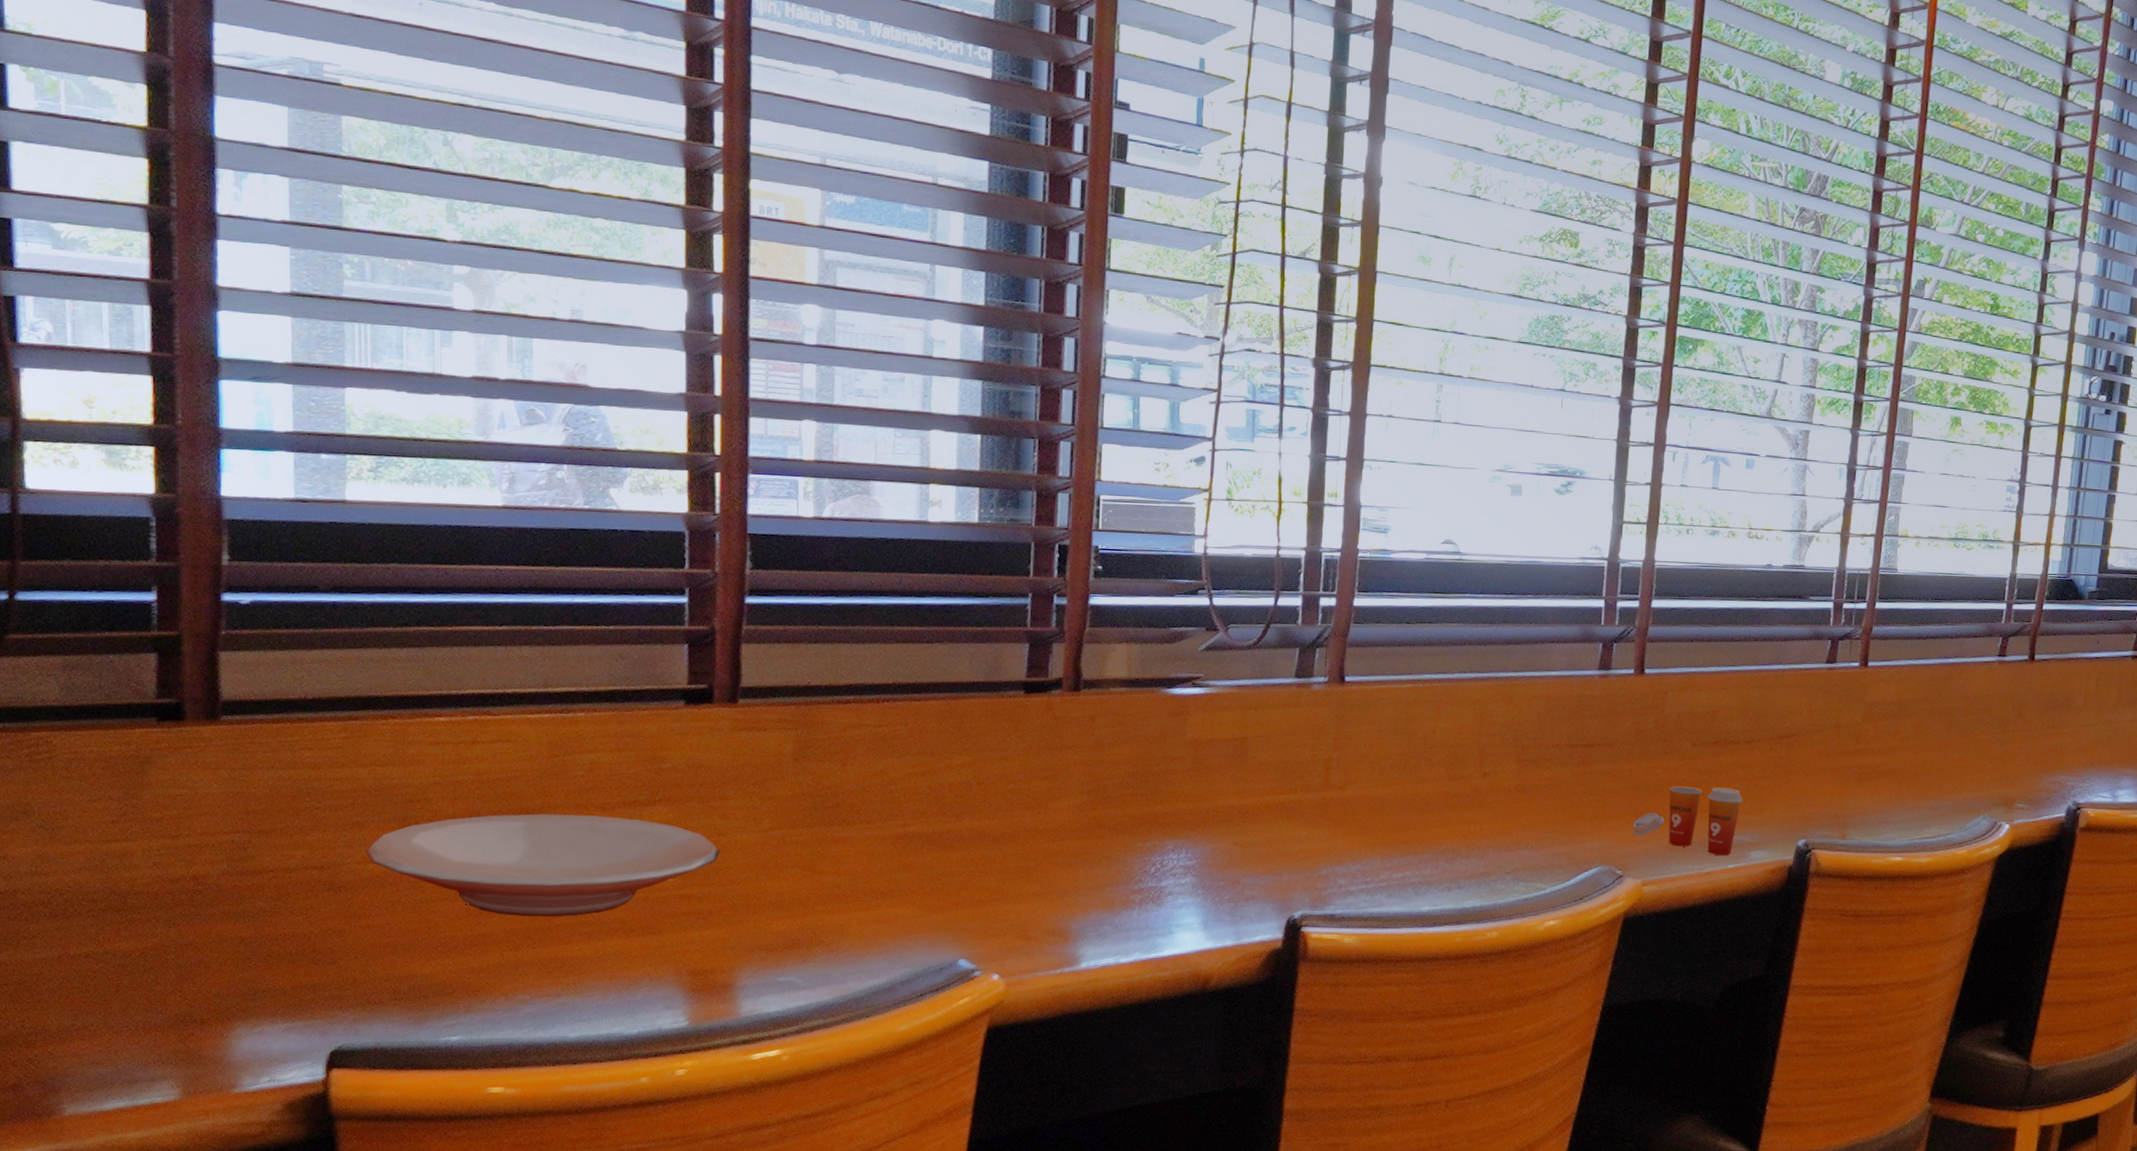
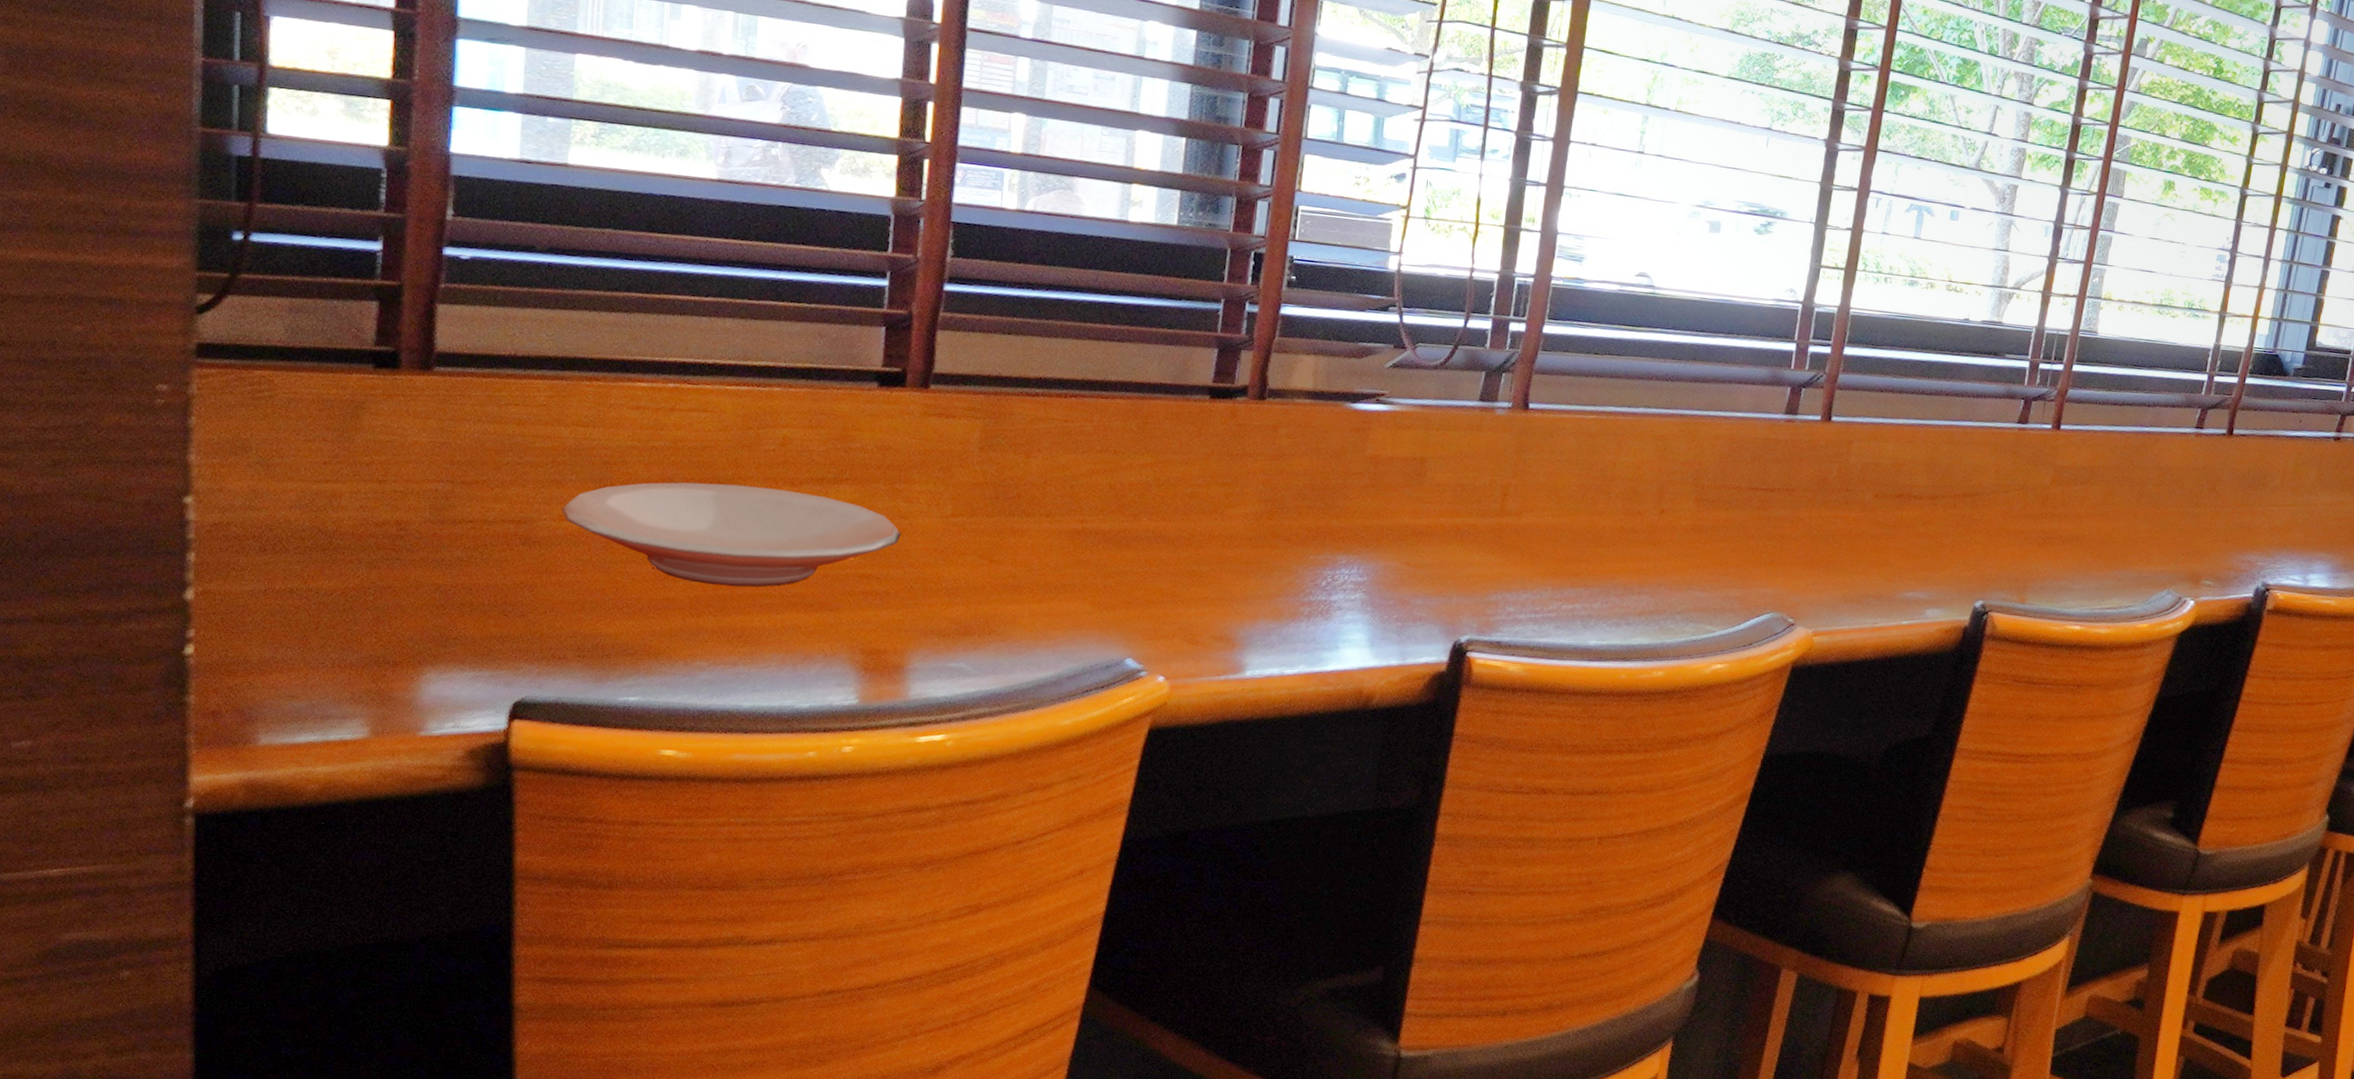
beverage cup: present [1632,787,1743,857] -> none [1807,538,1923,612]

